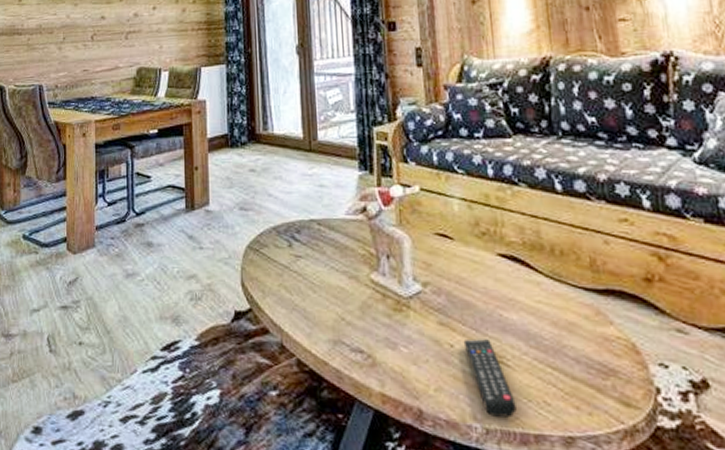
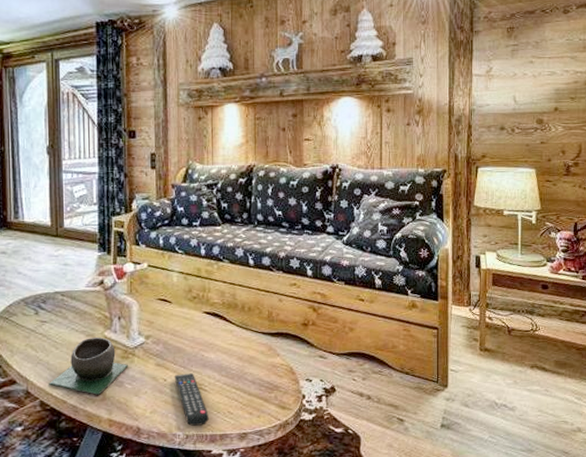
bowl: none [306,280,402,358] -> present [49,337,128,395]

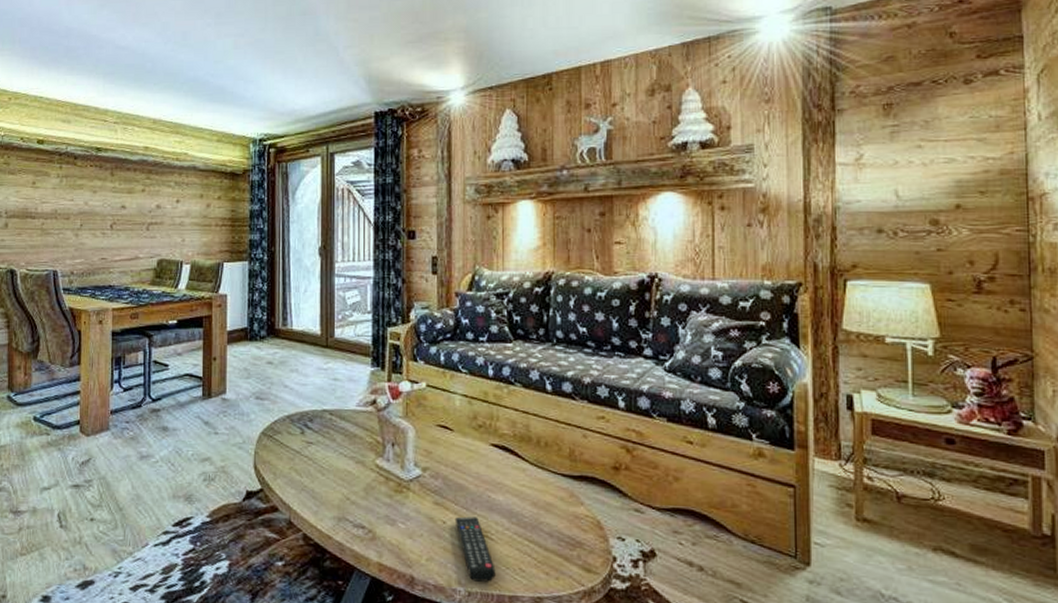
bowl: present [49,337,128,395] -> none [313,465,402,533]

